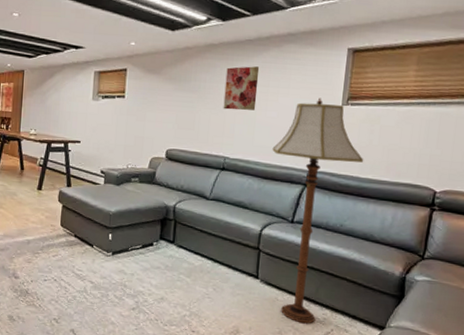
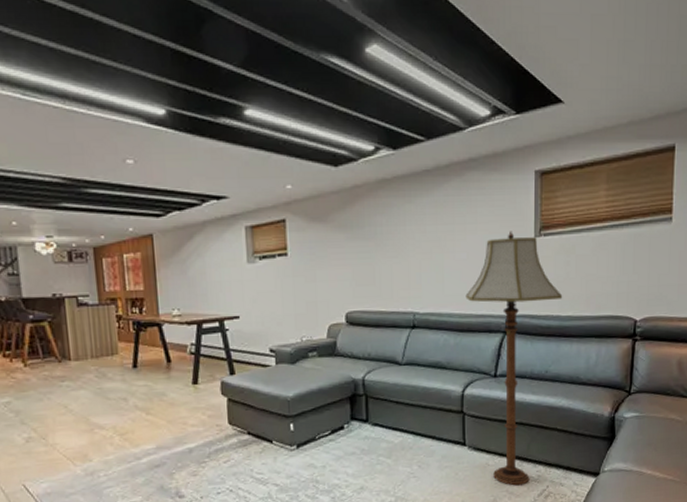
wall art: present [223,66,260,111] -> none [404,201,443,257]

